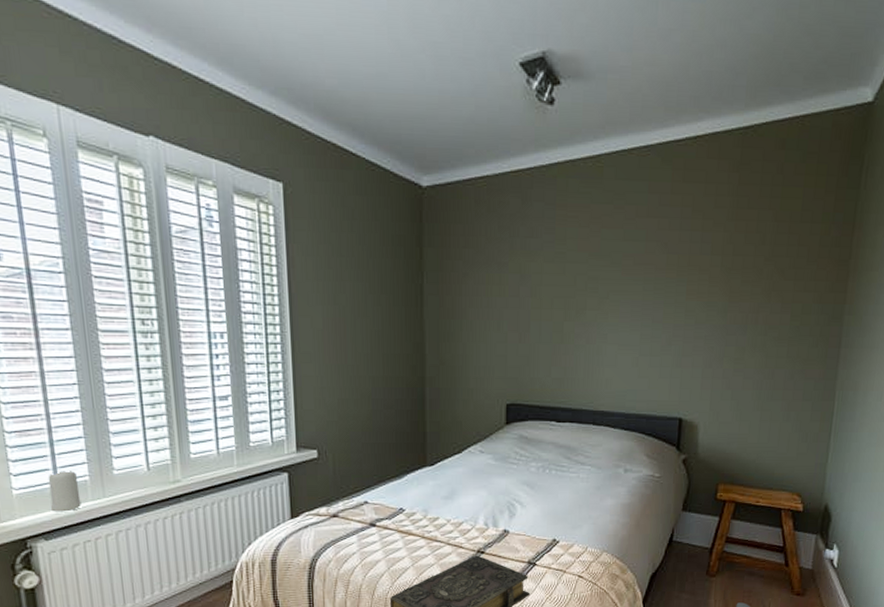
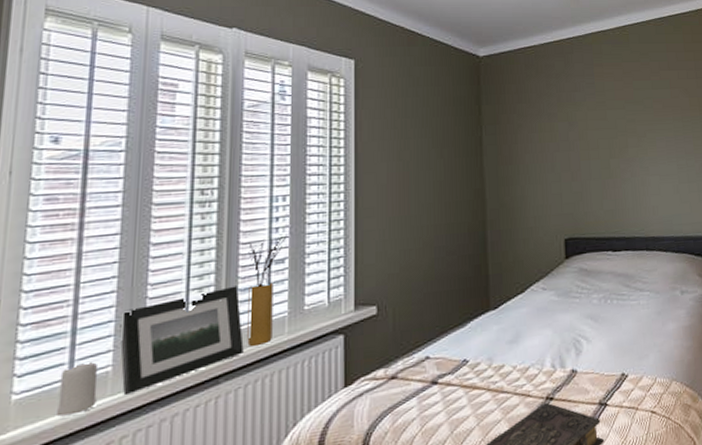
picture frame: none [89,417,199,502] -> present [119,286,244,396]
vase: none [192,371,228,474] -> present [247,234,287,348]

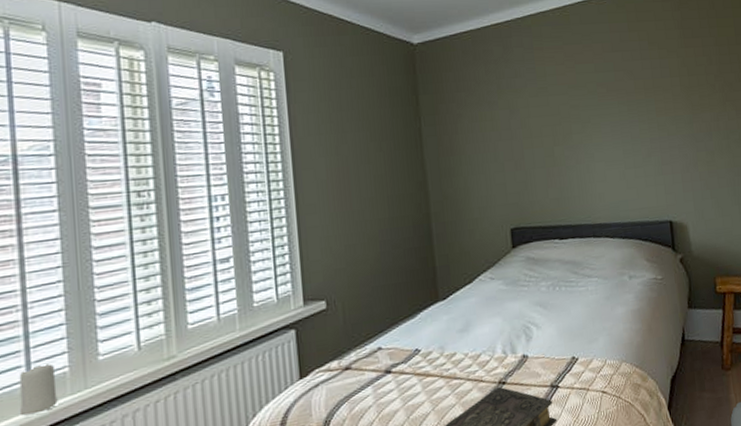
picture frame: present [119,286,244,396] -> none [71,286,197,395]
vase: present [247,234,287,348] -> none [191,233,230,345]

